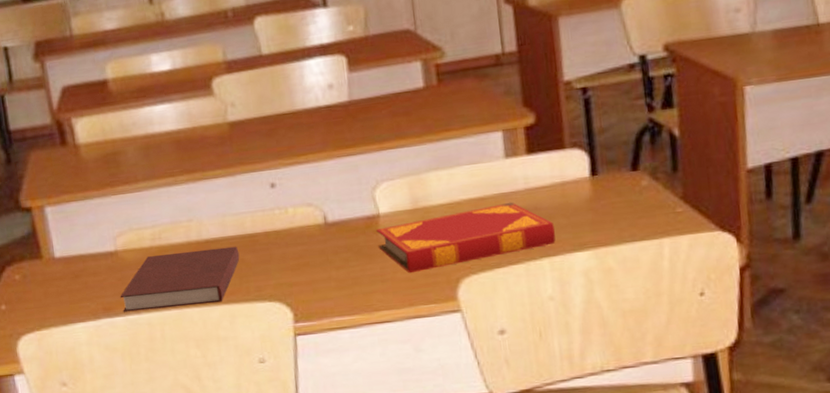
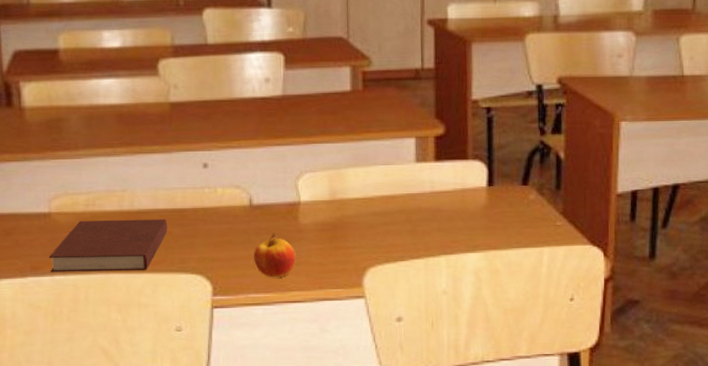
apple: none [333,250,381,299] -> present [253,233,296,278]
hardback book: present [376,202,556,274] -> none [296,202,454,259]

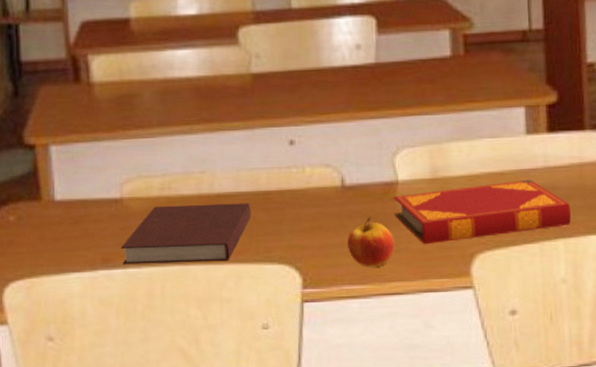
hardback book: none [296,202,454,259] -> present [394,179,572,245]

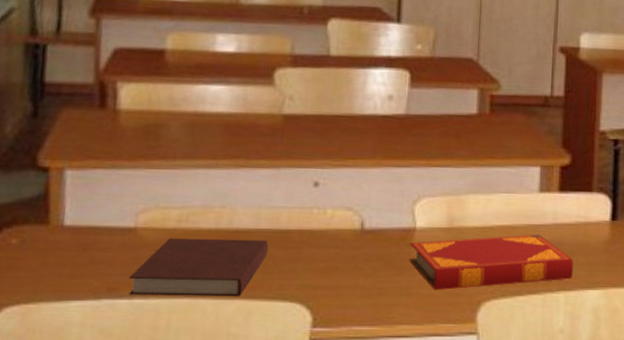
apple: present [346,216,395,267] -> none [360,260,407,310]

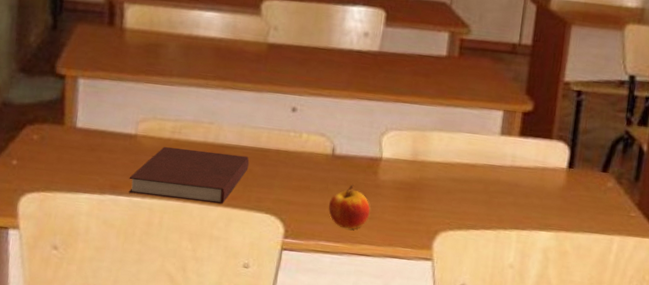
apple: none [360,260,407,310] -> present [328,185,370,230]
hardback book: present [409,234,574,291] -> none [374,170,528,220]

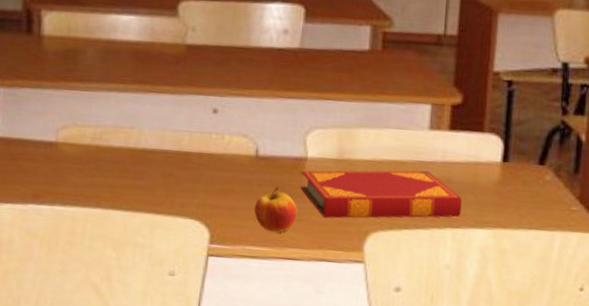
notebook: present [128,147,250,205] -> none [50,153,172,211]
hardback book: none [374,170,528,220] -> present [300,170,462,219]

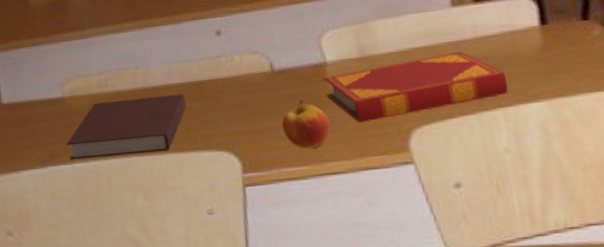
notebook: none [50,153,172,211] -> present [66,93,187,160]

